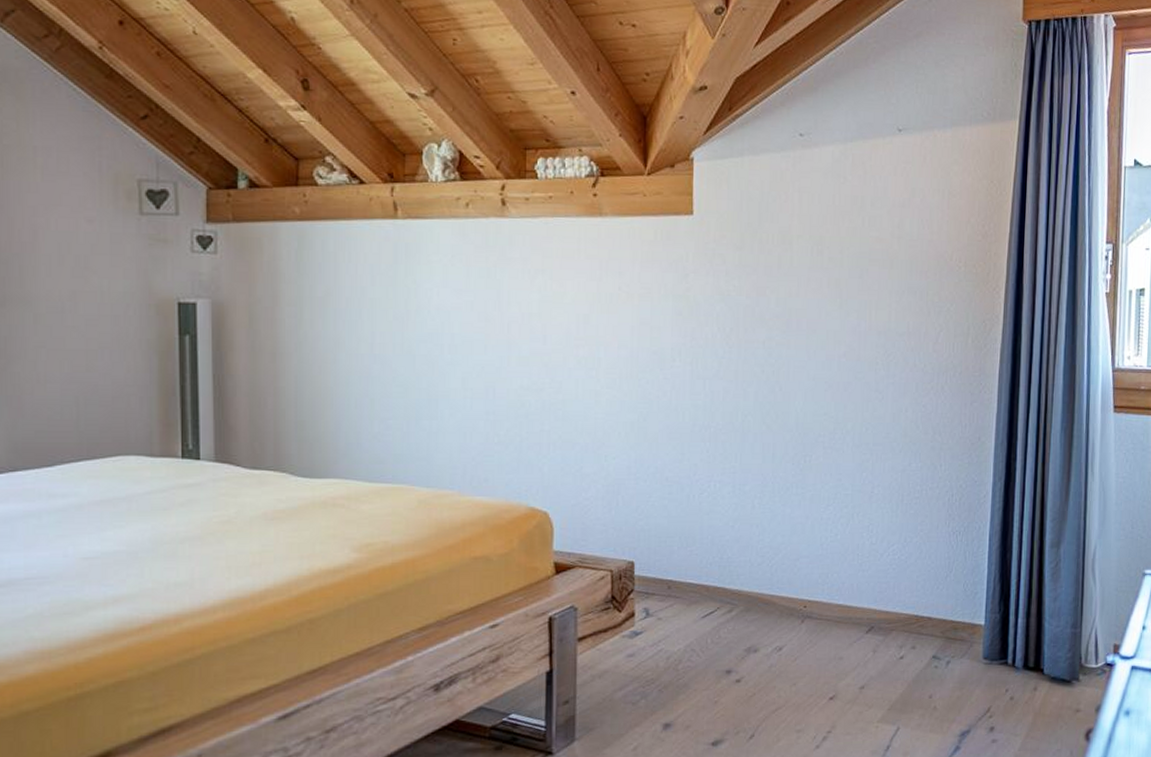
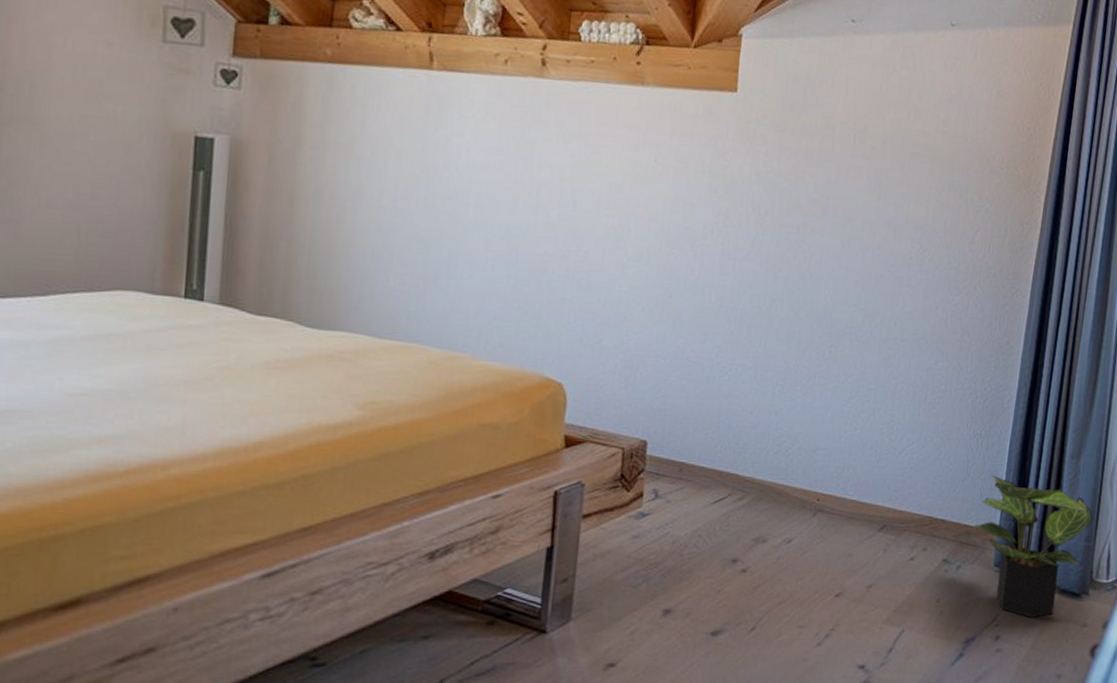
potted plant: none [961,570,1077,707] -> present [974,475,1093,618]

